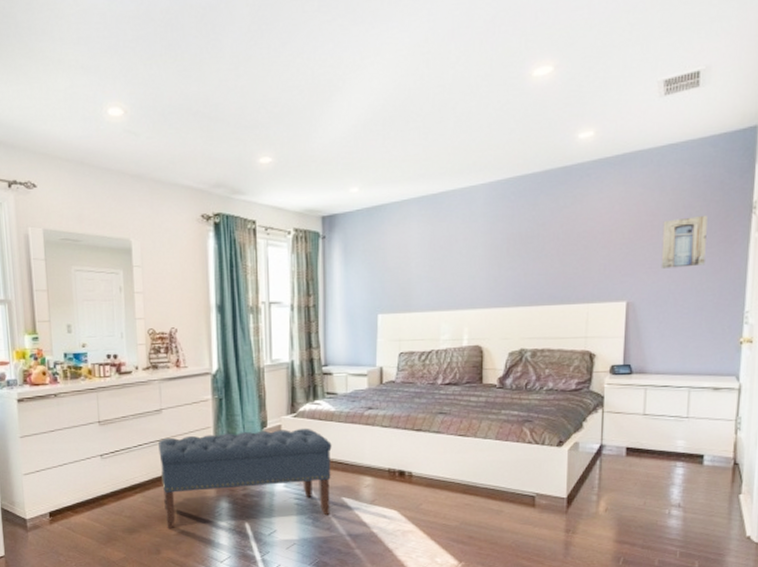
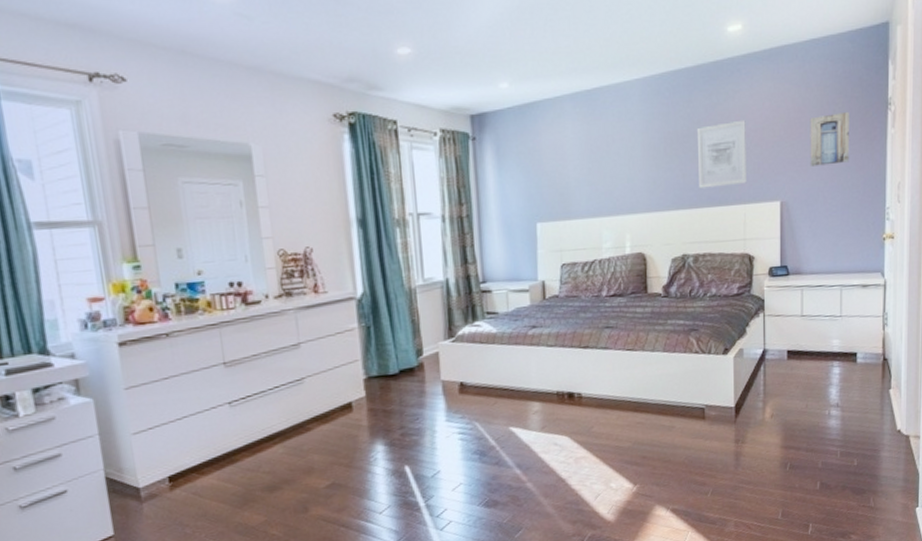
bench: present [159,428,332,529] -> none [298,353,498,482]
wall art: none [540,222,593,287] -> present [696,119,747,189]

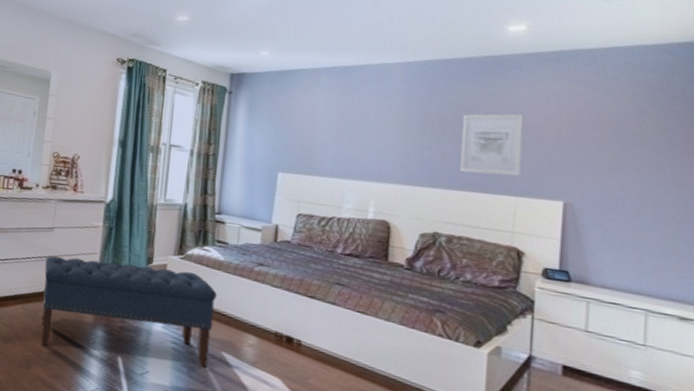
bench: none [298,353,498,482] -> present [40,256,217,368]
wall art: present [810,111,849,167] -> none [607,123,666,177]

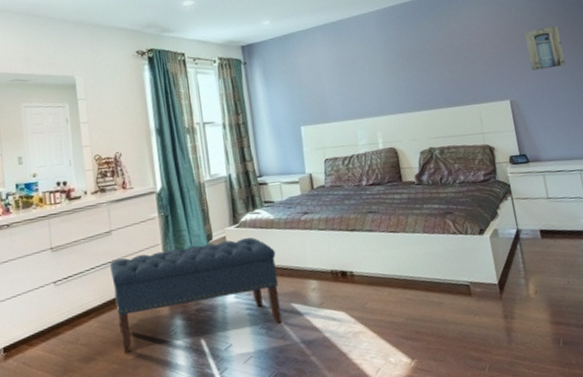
wall art: present [460,114,524,176] -> none [427,37,477,93]
wall art: none [607,123,666,177] -> present [524,25,566,71]

